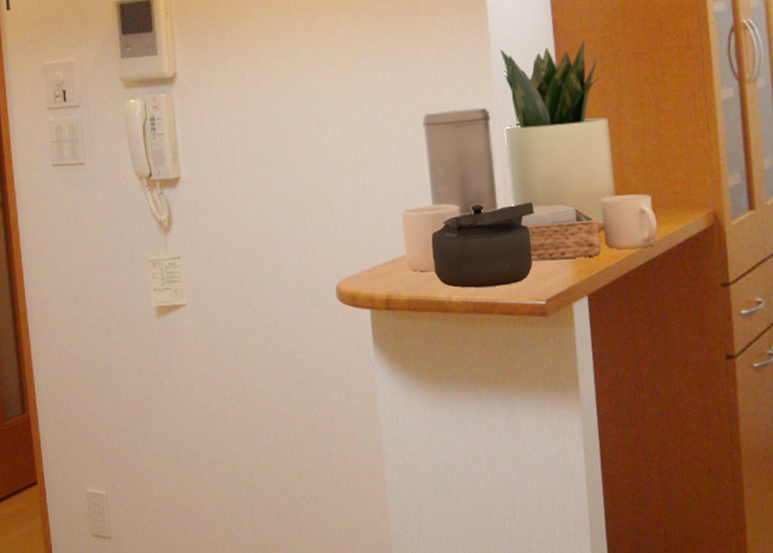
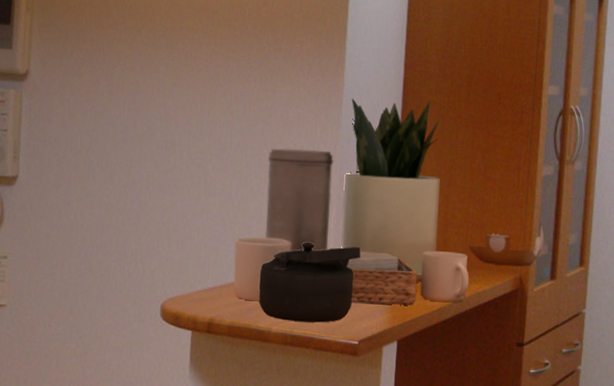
teapot: none [646,147,735,203] -> present [465,220,545,267]

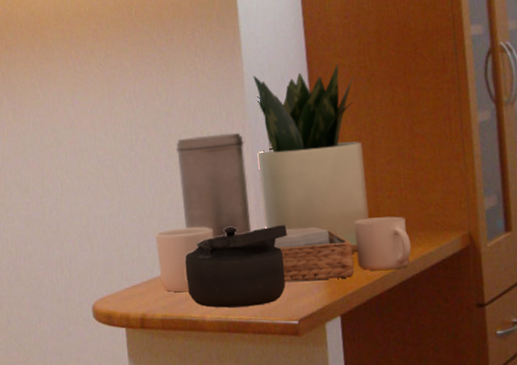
teapot: present [465,220,545,267] -> none [400,169,492,225]

